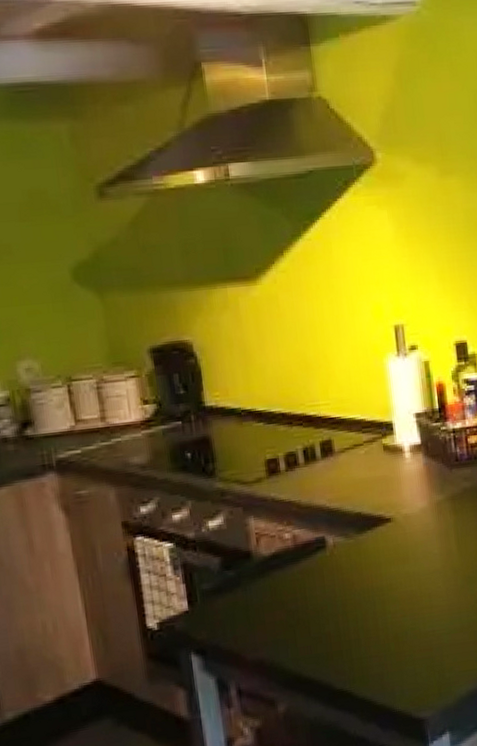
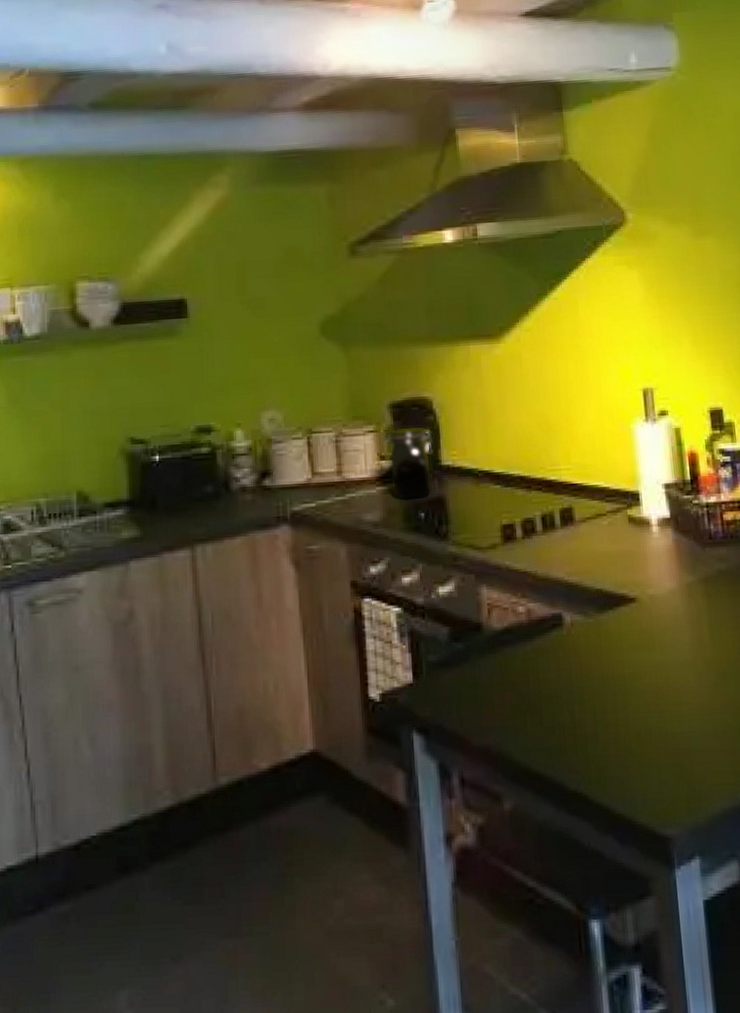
jar: none [146,369,198,443] -> present [384,426,433,501]

